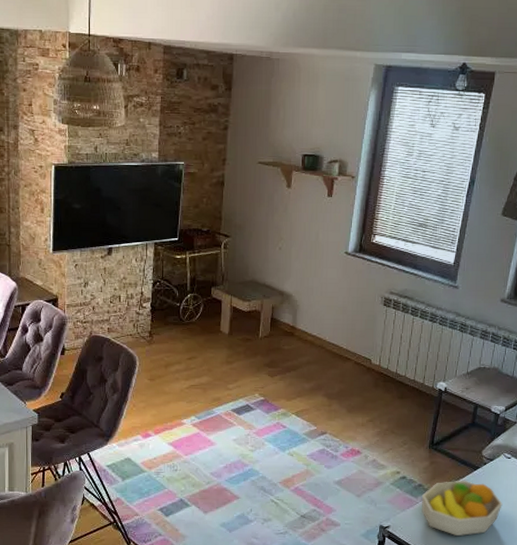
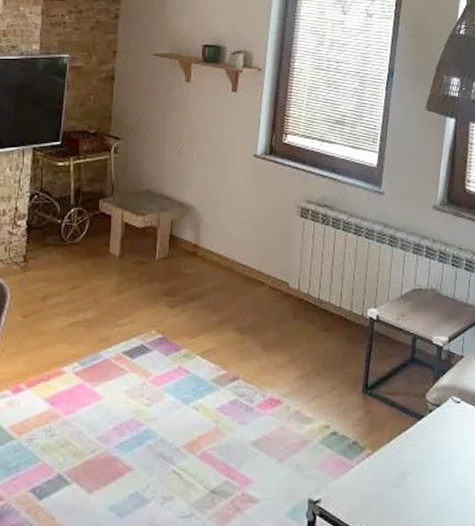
fruit bowl: present [421,480,503,536] -> none [357,433,456,509]

